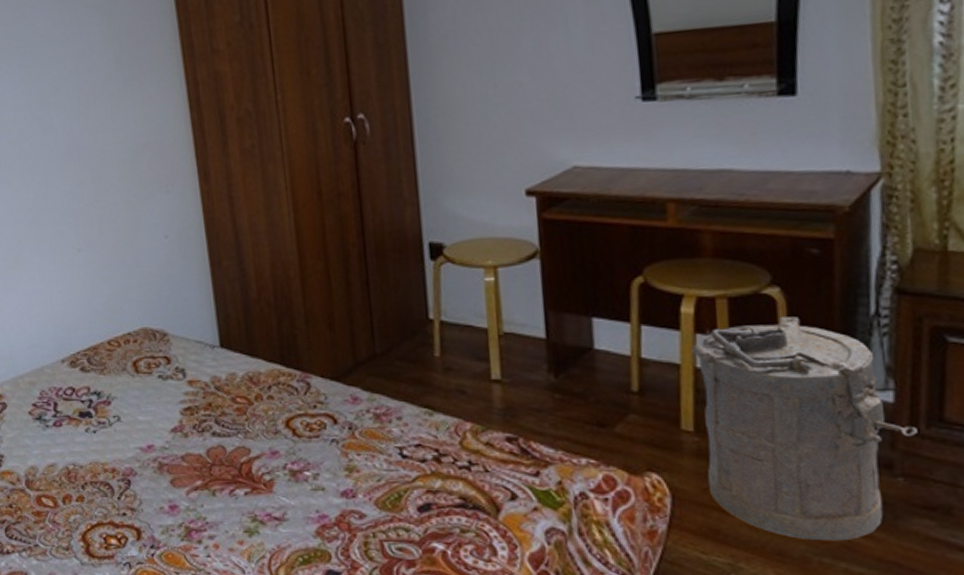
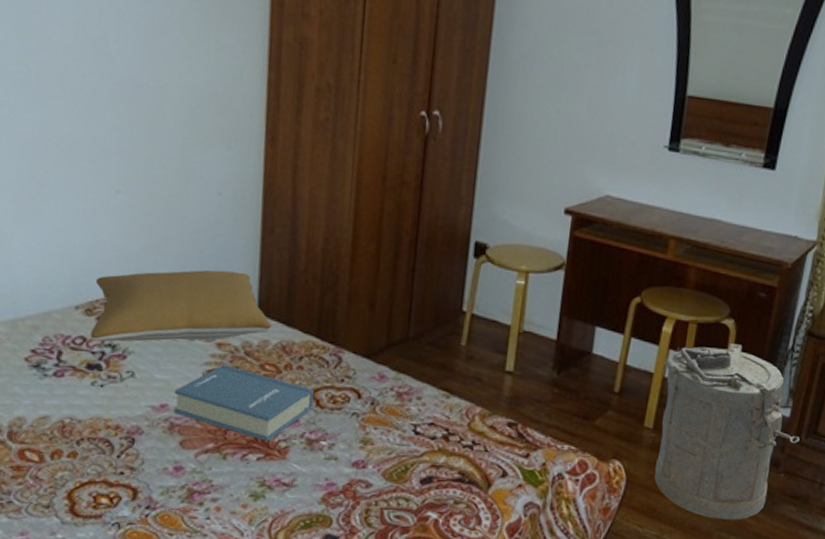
pillow: none [74,309,236,391] -> present [90,270,272,342]
hardback book: none [157,401,290,475] -> present [174,364,315,441]

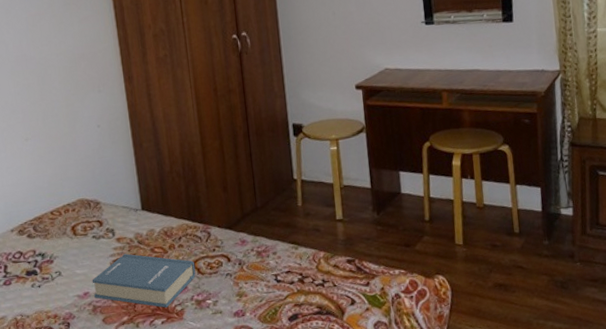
pillow: present [90,270,272,342] -> none [22,181,154,254]
laundry hamper: present [654,343,800,520] -> none [460,164,586,310]

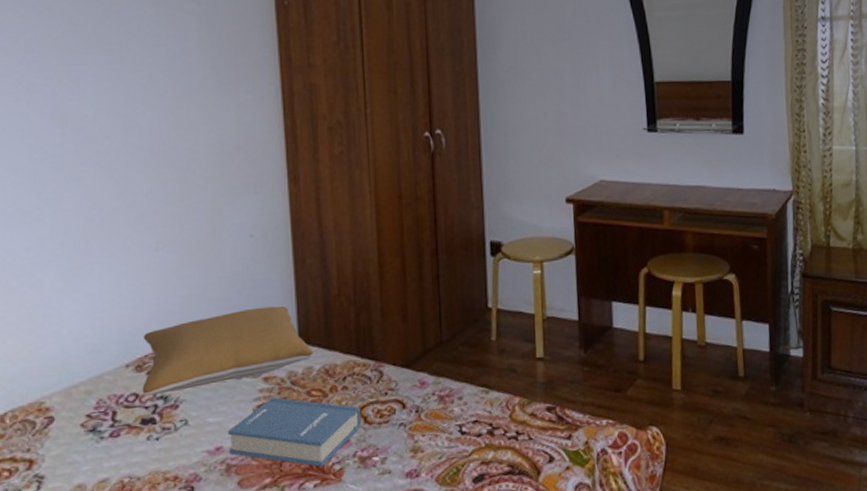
pillow: none [22,181,154,254] -> present [142,306,313,397]

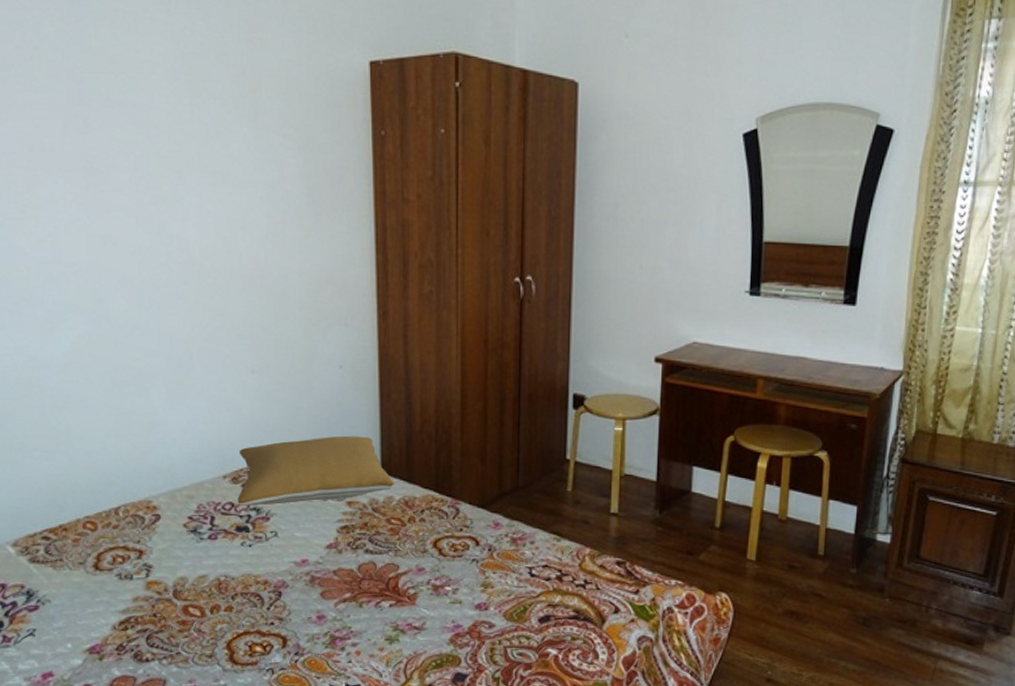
hardback book: present [227,397,362,467] -> none [313,521,437,589]

